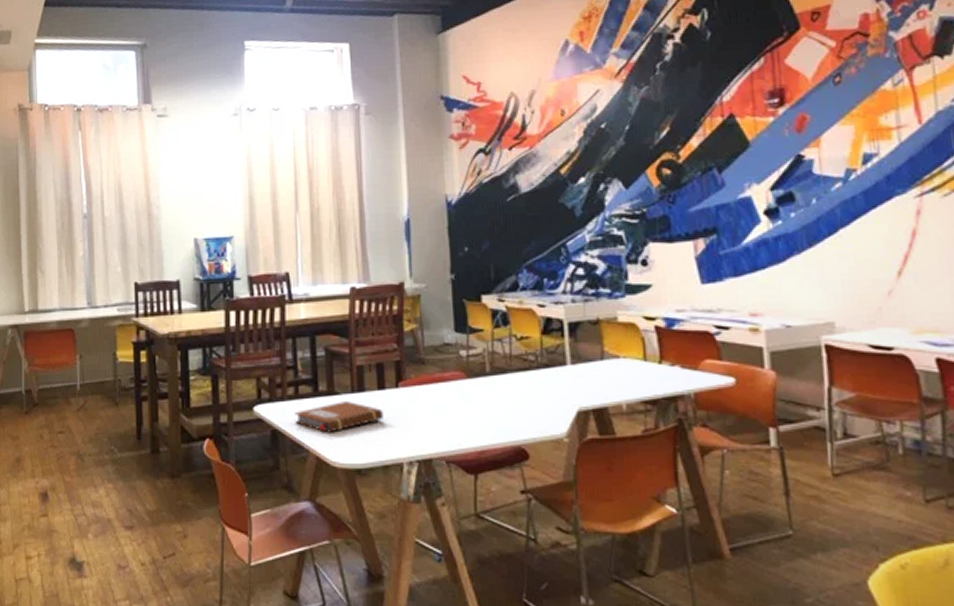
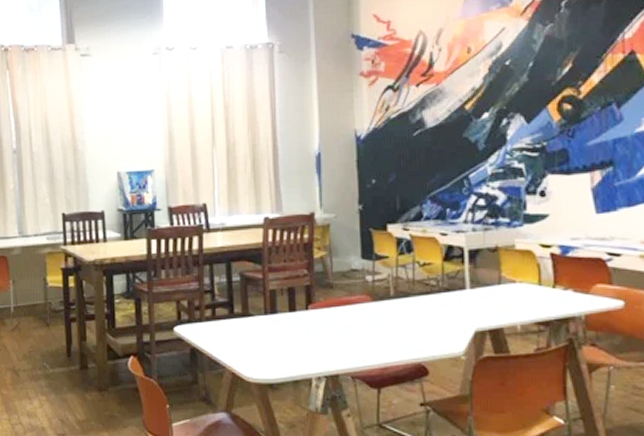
notebook: present [295,402,383,433] -> none [212,323,294,351]

